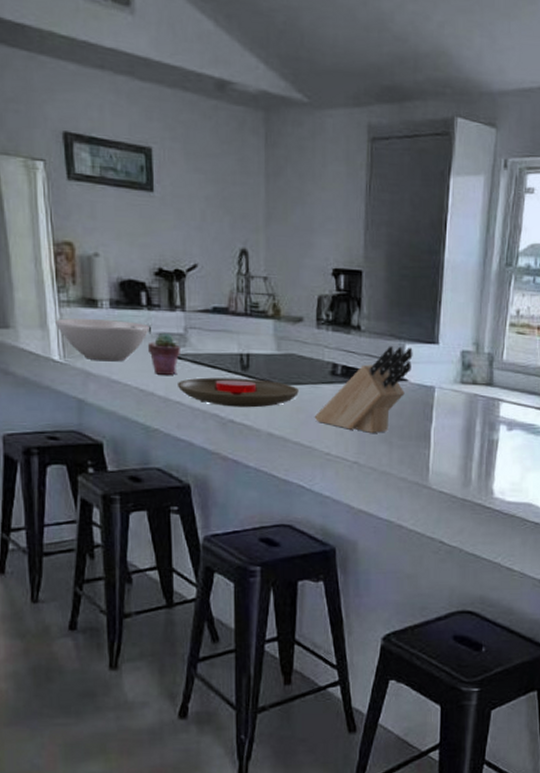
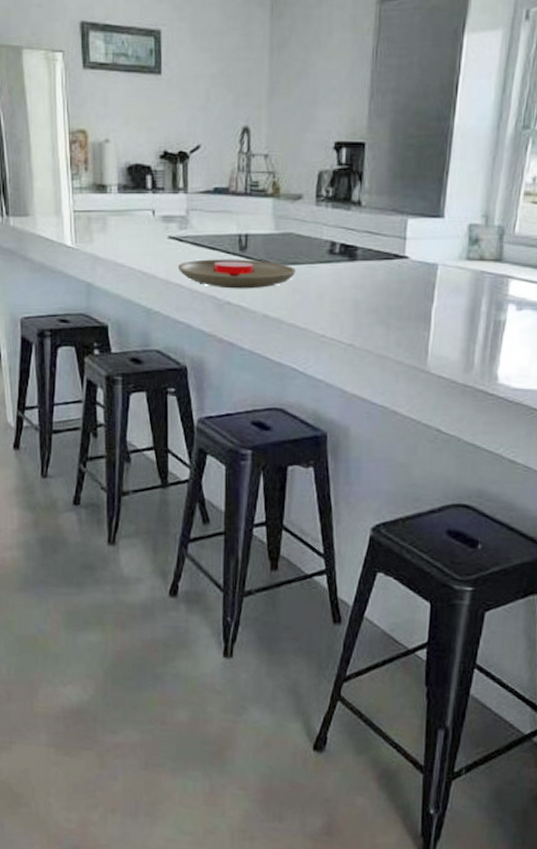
bowl: present [55,318,149,362] -> none [69,205,154,246]
potted succulent: present [148,332,180,375] -> none [152,215,182,257]
knife block: present [314,346,413,433] -> none [310,222,416,314]

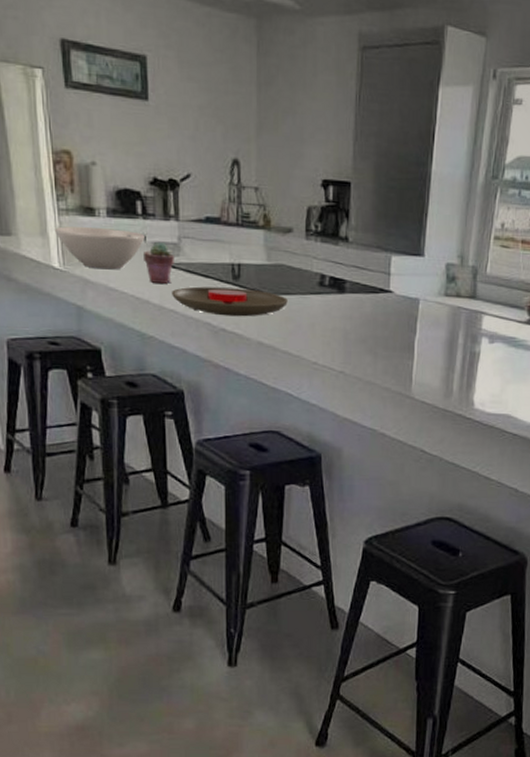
bowl: none [69,205,154,246] -> present [55,226,145,270]
potted succulent: none [152,215,182,257] -> present [144,241,174,284]

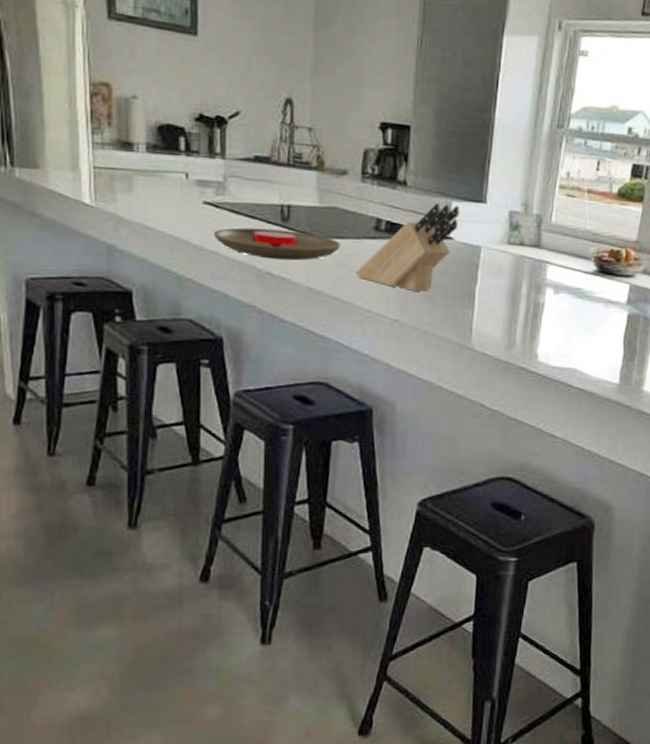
bowl: present [55,226,145,270] -> none [88,160,187,208]
potted succulent: present [144,241,174,284] -> none [185,179,218,224]
knife block: none [302,258,399,344] -> present [355,203,460,291]

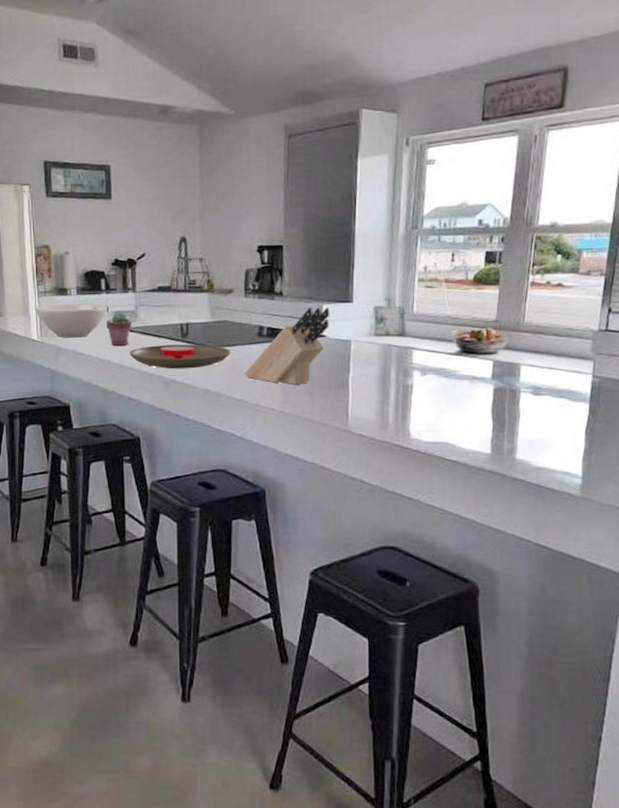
bowl: none [88,160,187,208] -> present [35,303,107,338]
potted succulent: none [185,179,218,224] -> present [106,310,132,346]

